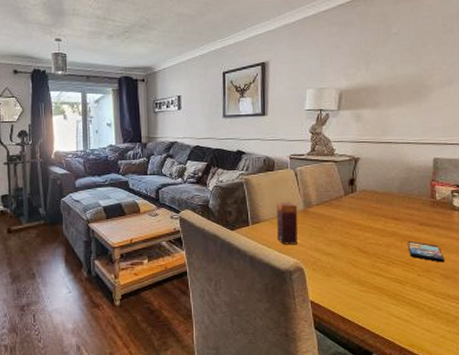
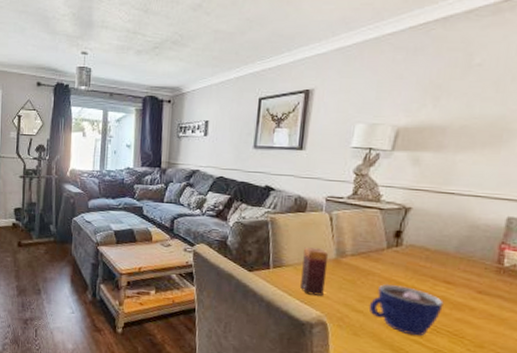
cup: none [336,227,395,269] -> present [369,284,444,336]
smartphone: present [407,240,445,263] -> none [458,309,505,340]

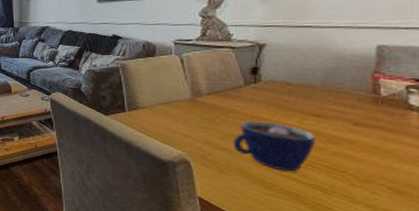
candle: present [300,247,329,296] -> none [158,89,184,135]

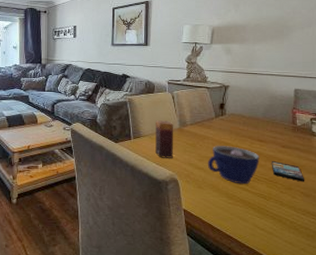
candle: none [158,89,184,135] -> present [155,120,174,158]
smartphone: none [335,142,395,174] -> present [271,160,305,182]

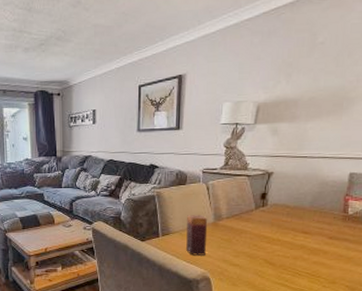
cup: present [207,146,260,185] -> none [243,240,303,280]
smartphone: present [271,160,305,182] -> none [315,253,352,275]

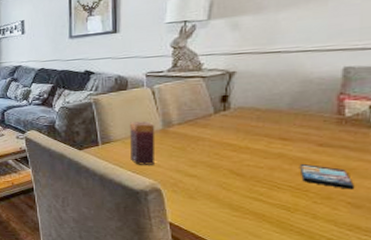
smartphone: none [315,253,352,275] -> present [299,163,355,190]

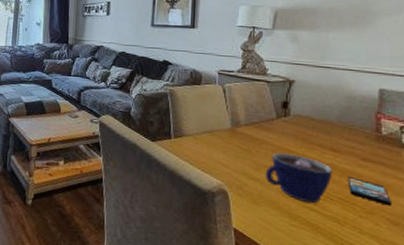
candle: present [130,121,156,165] -> none [201,118,225,165]
cup: none [202,147,282,194] -> present [265,153,333,204]

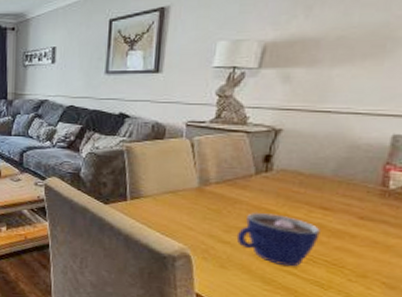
smartphone: present [347,176,393,206] -> none [337,236,392,269]

